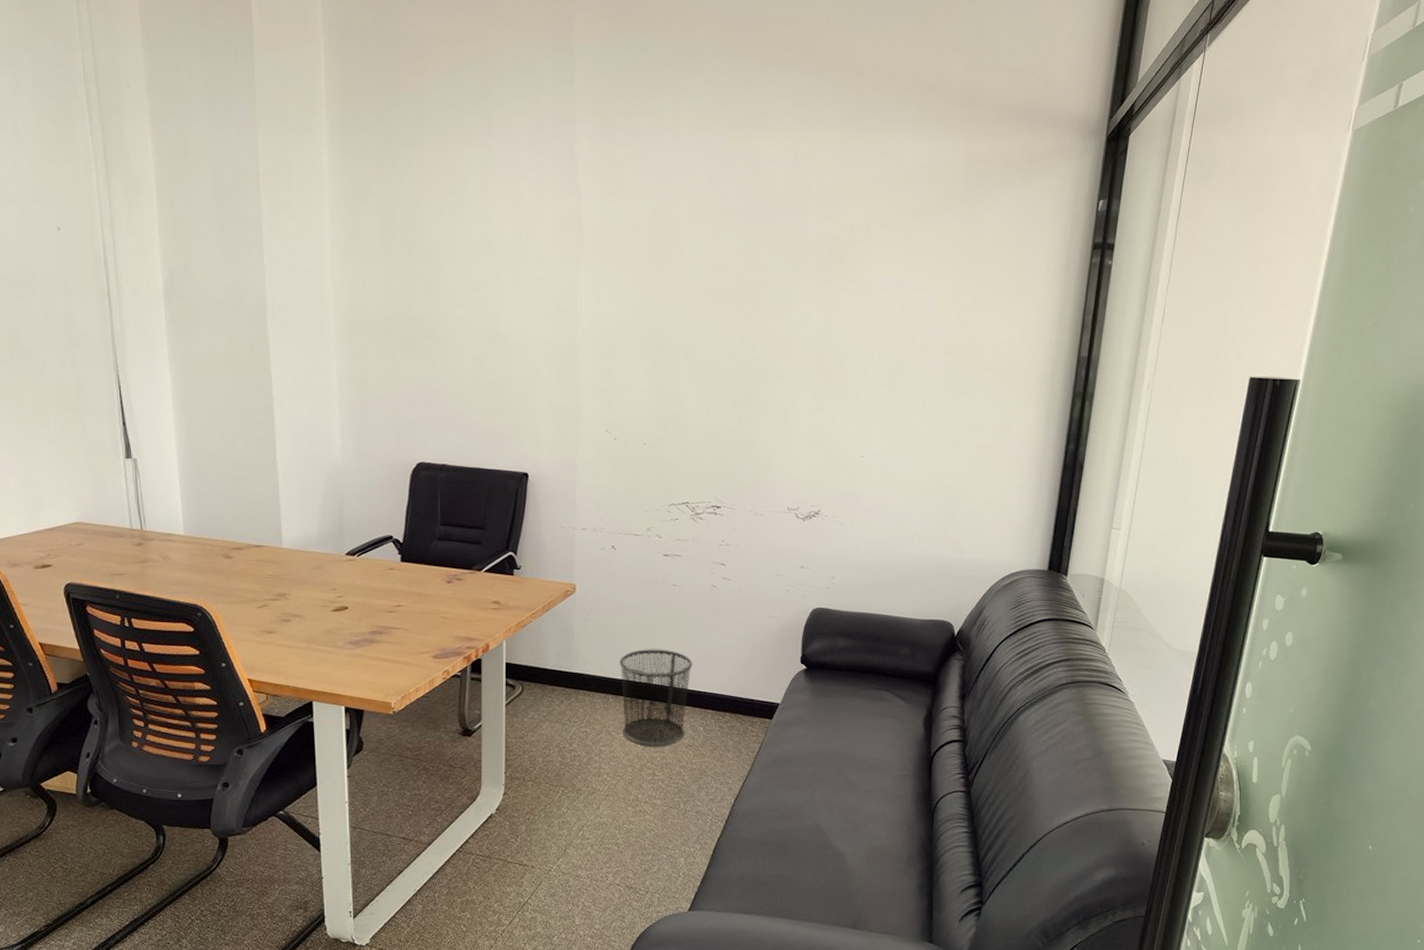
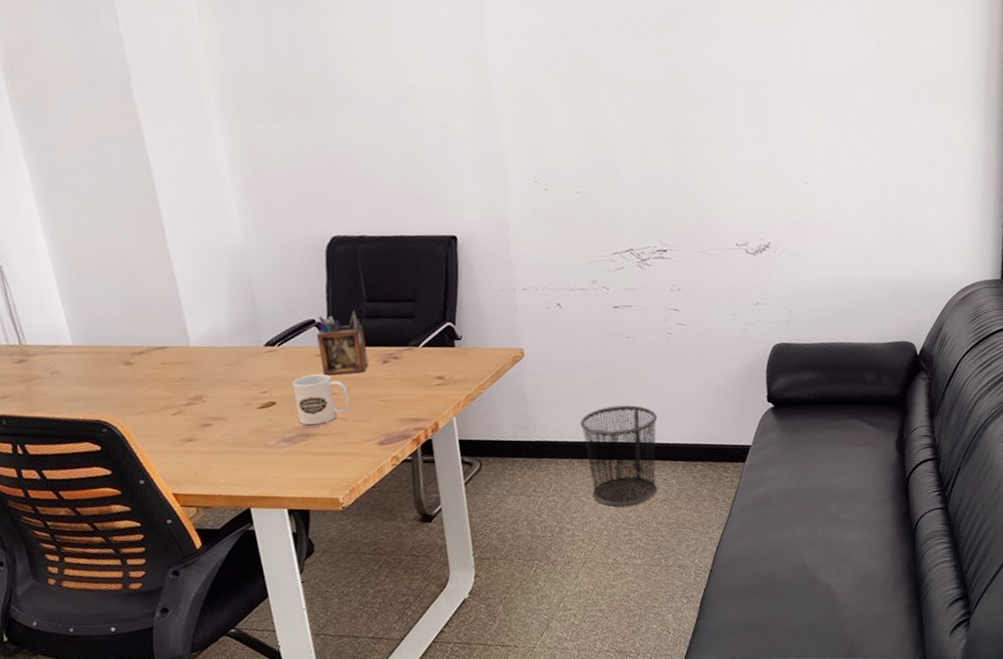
mug: none [365,586,413,633] -> present [291,374,350,426]
desk organizer: none [392,531,435,590] -> present [316,310,369,376]

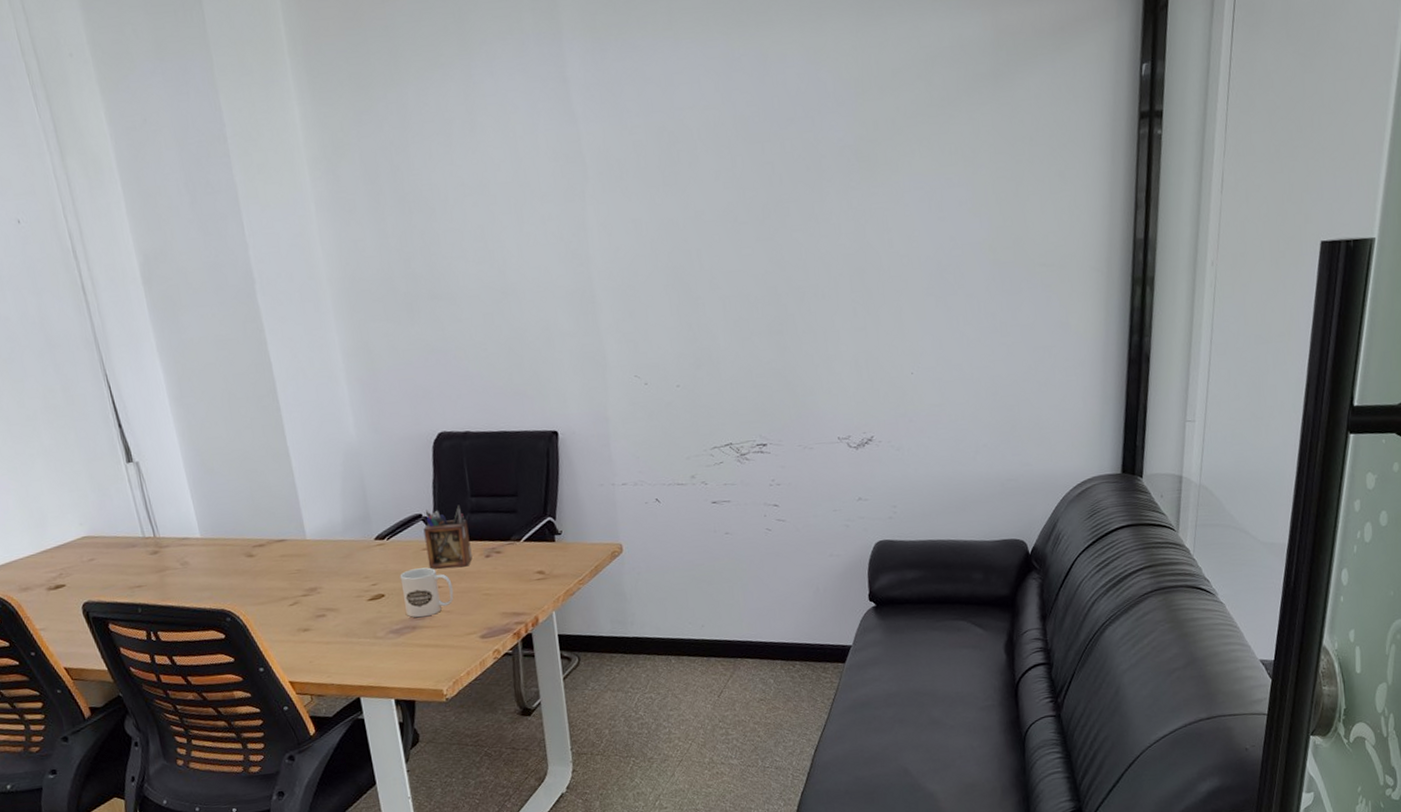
trash can: present [580,405,658,507] -> none [677,602,756,705]

